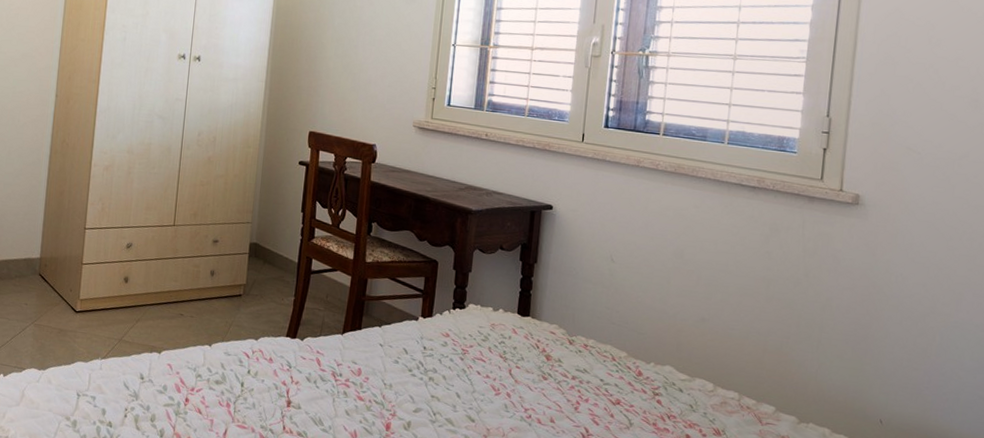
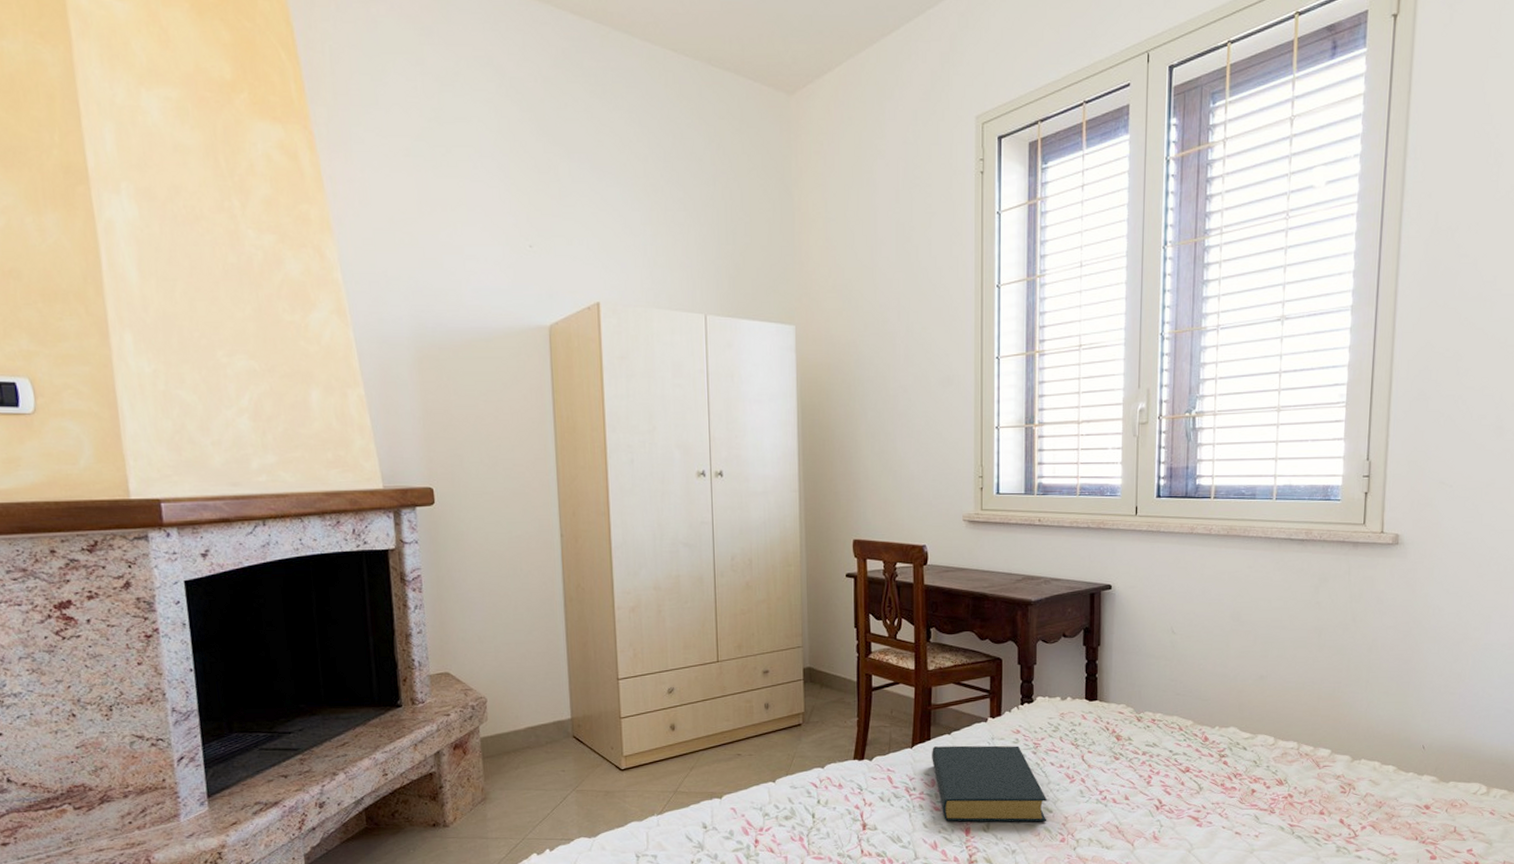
hardback book: none [360,336,471,431] -> present [932,745,1048,822]

